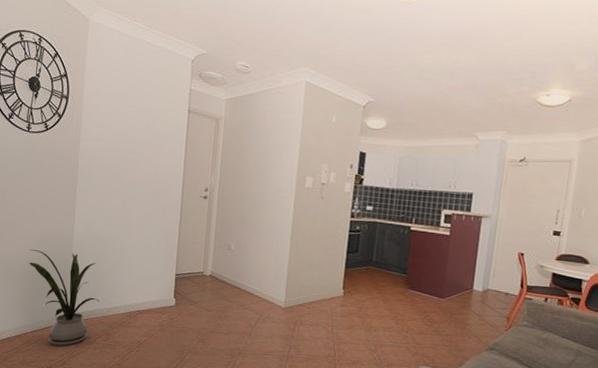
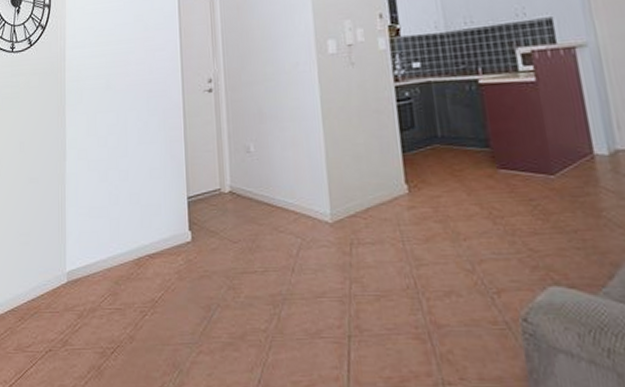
house plant: present [29,249,99,346] -> none [18,189,101,319]

